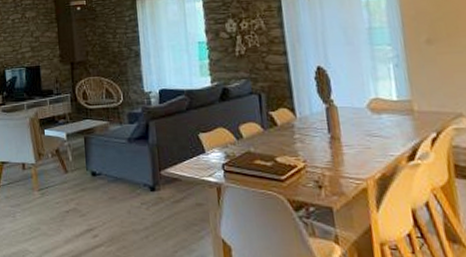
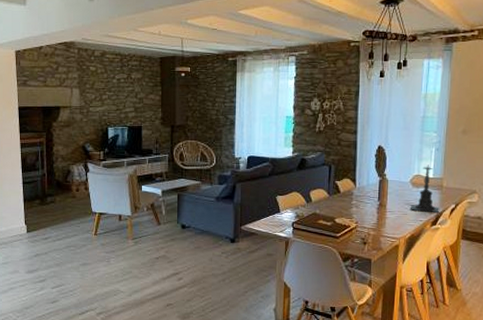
candle holder: none [373,85,416,144] -> present [410,165,439,212]

